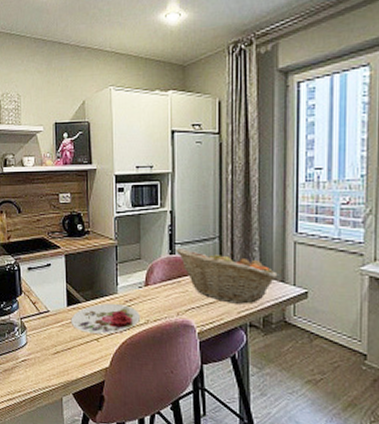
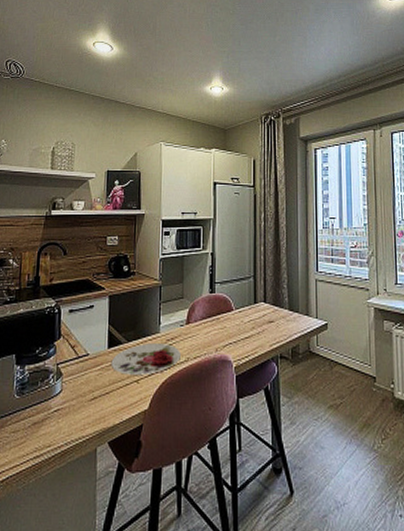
fruit basket: present [176,247,278,304] -> none [215,286,303,337]

